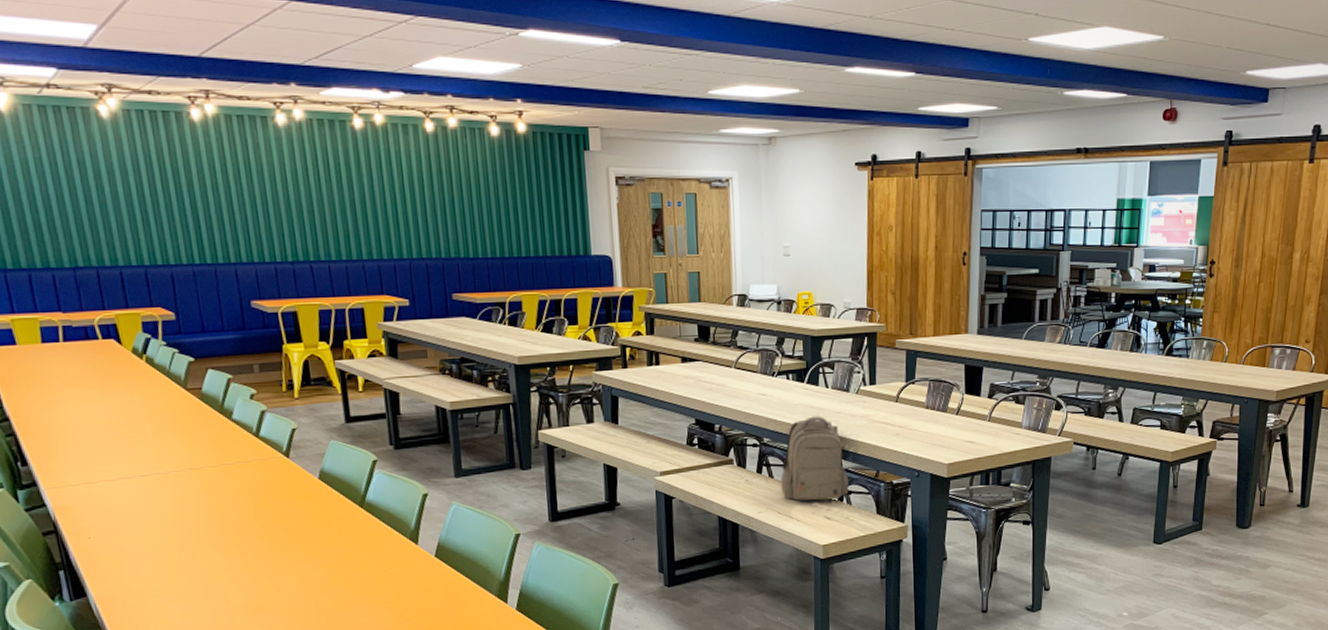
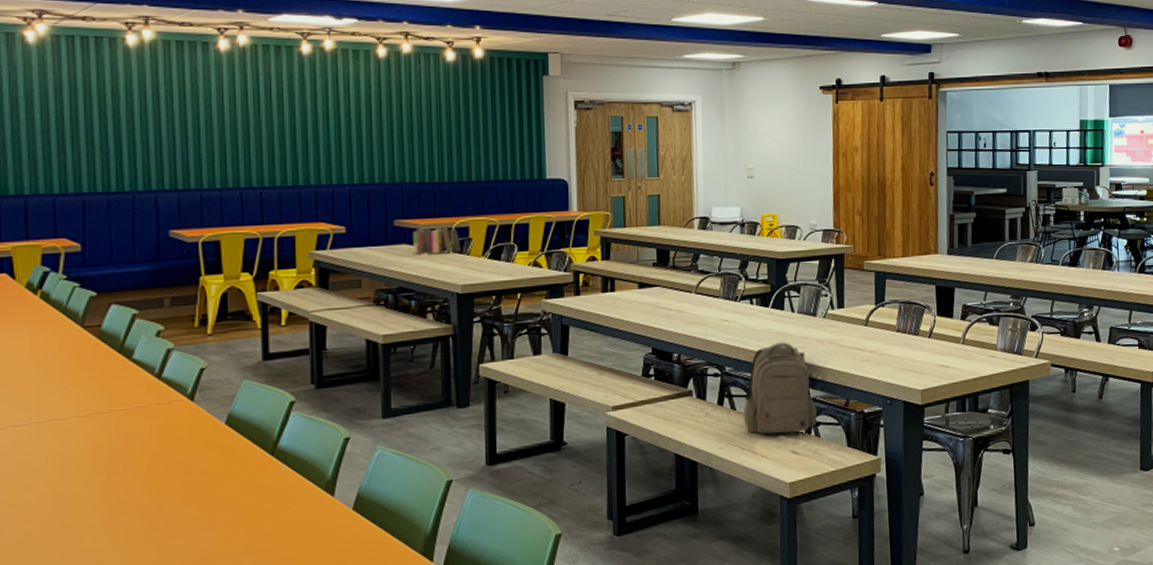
books: none [470,301,516,327] -> present [413,228,461,255]

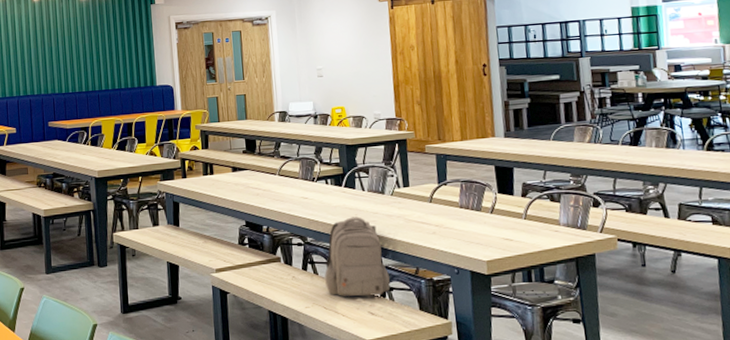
books: present [413,228,461,255] -> none [62,126,97,148]

